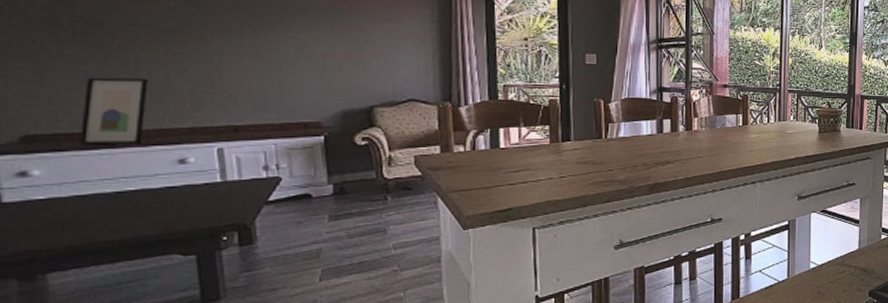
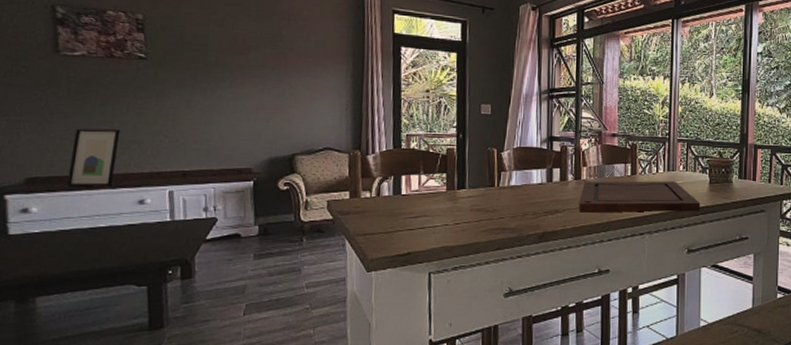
cutting board: none [691,131,810,163] -> present [579,181,701,213]

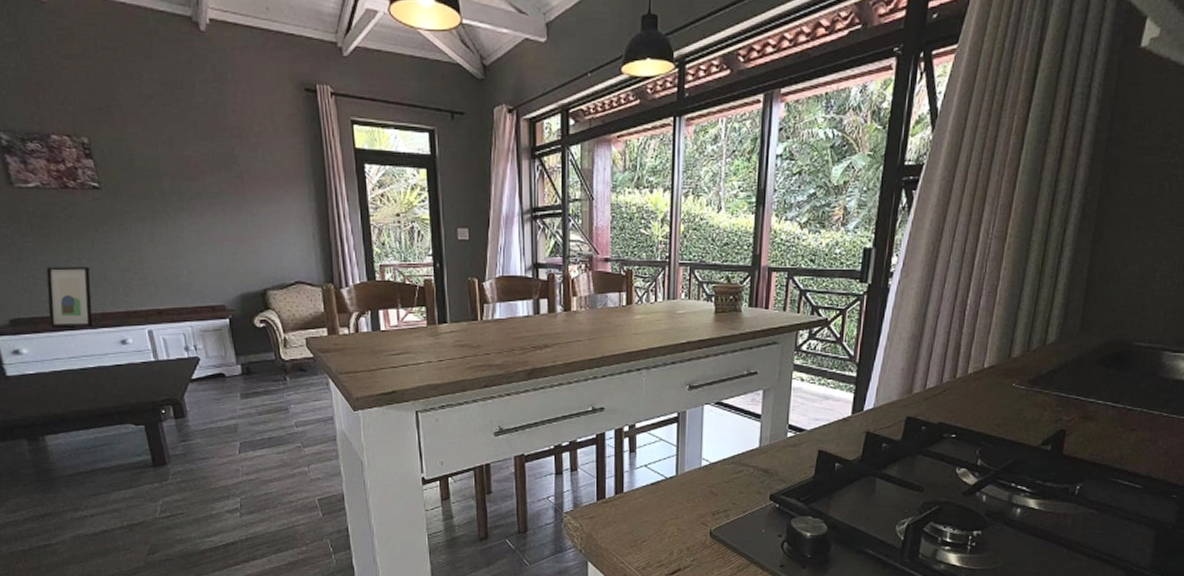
cutting board: present [579,181,701,213] -> none [570,311,704,347]

